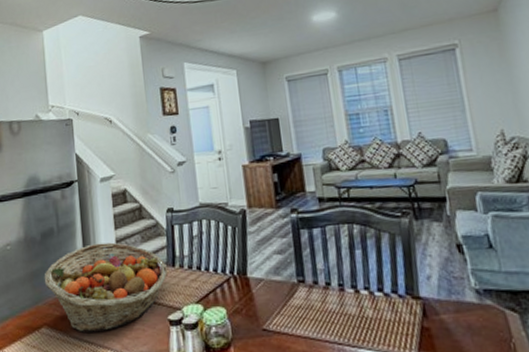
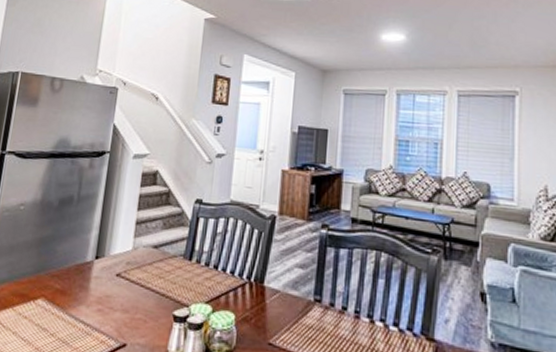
fruit basket: present [44,242,168,332] -> none [51,220,183,315]

